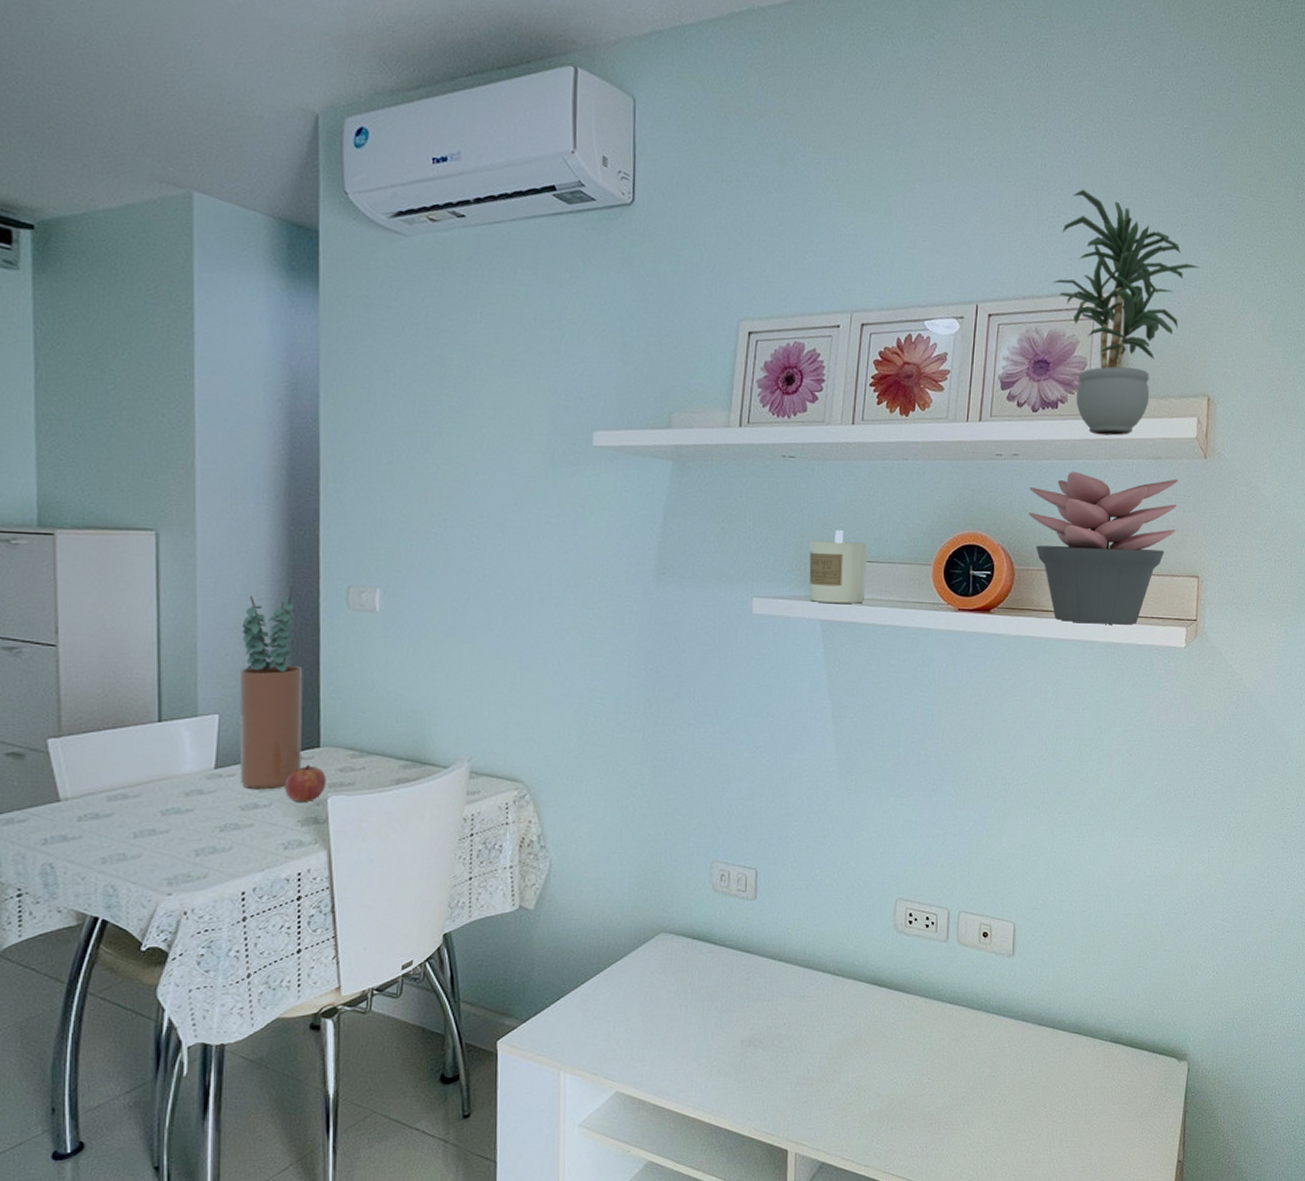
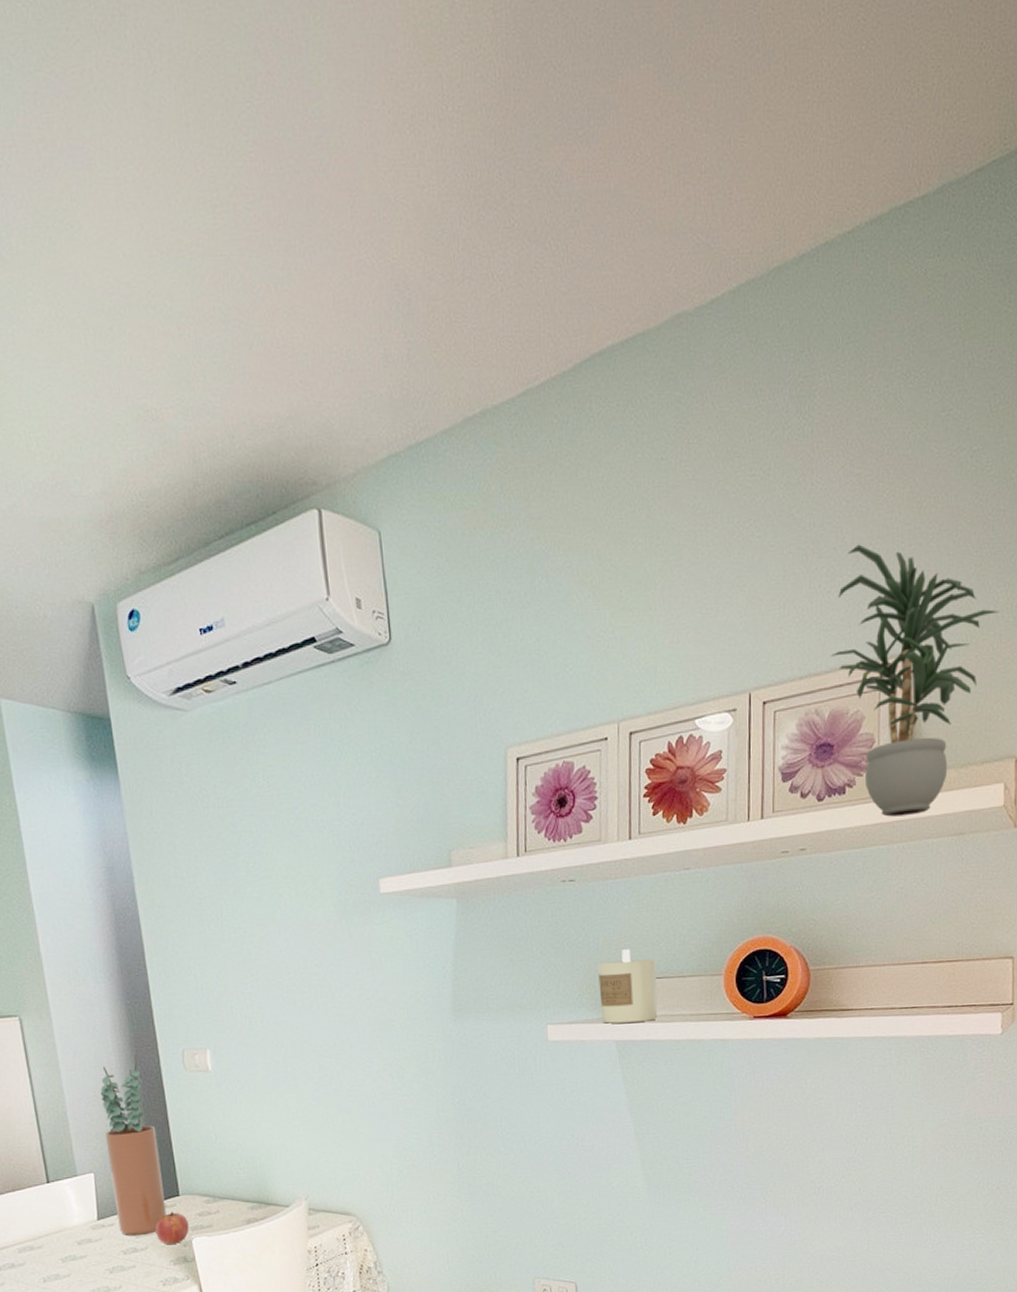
succulent plant: present [1028,472,1178,625] -> none [820,854,985,1019]

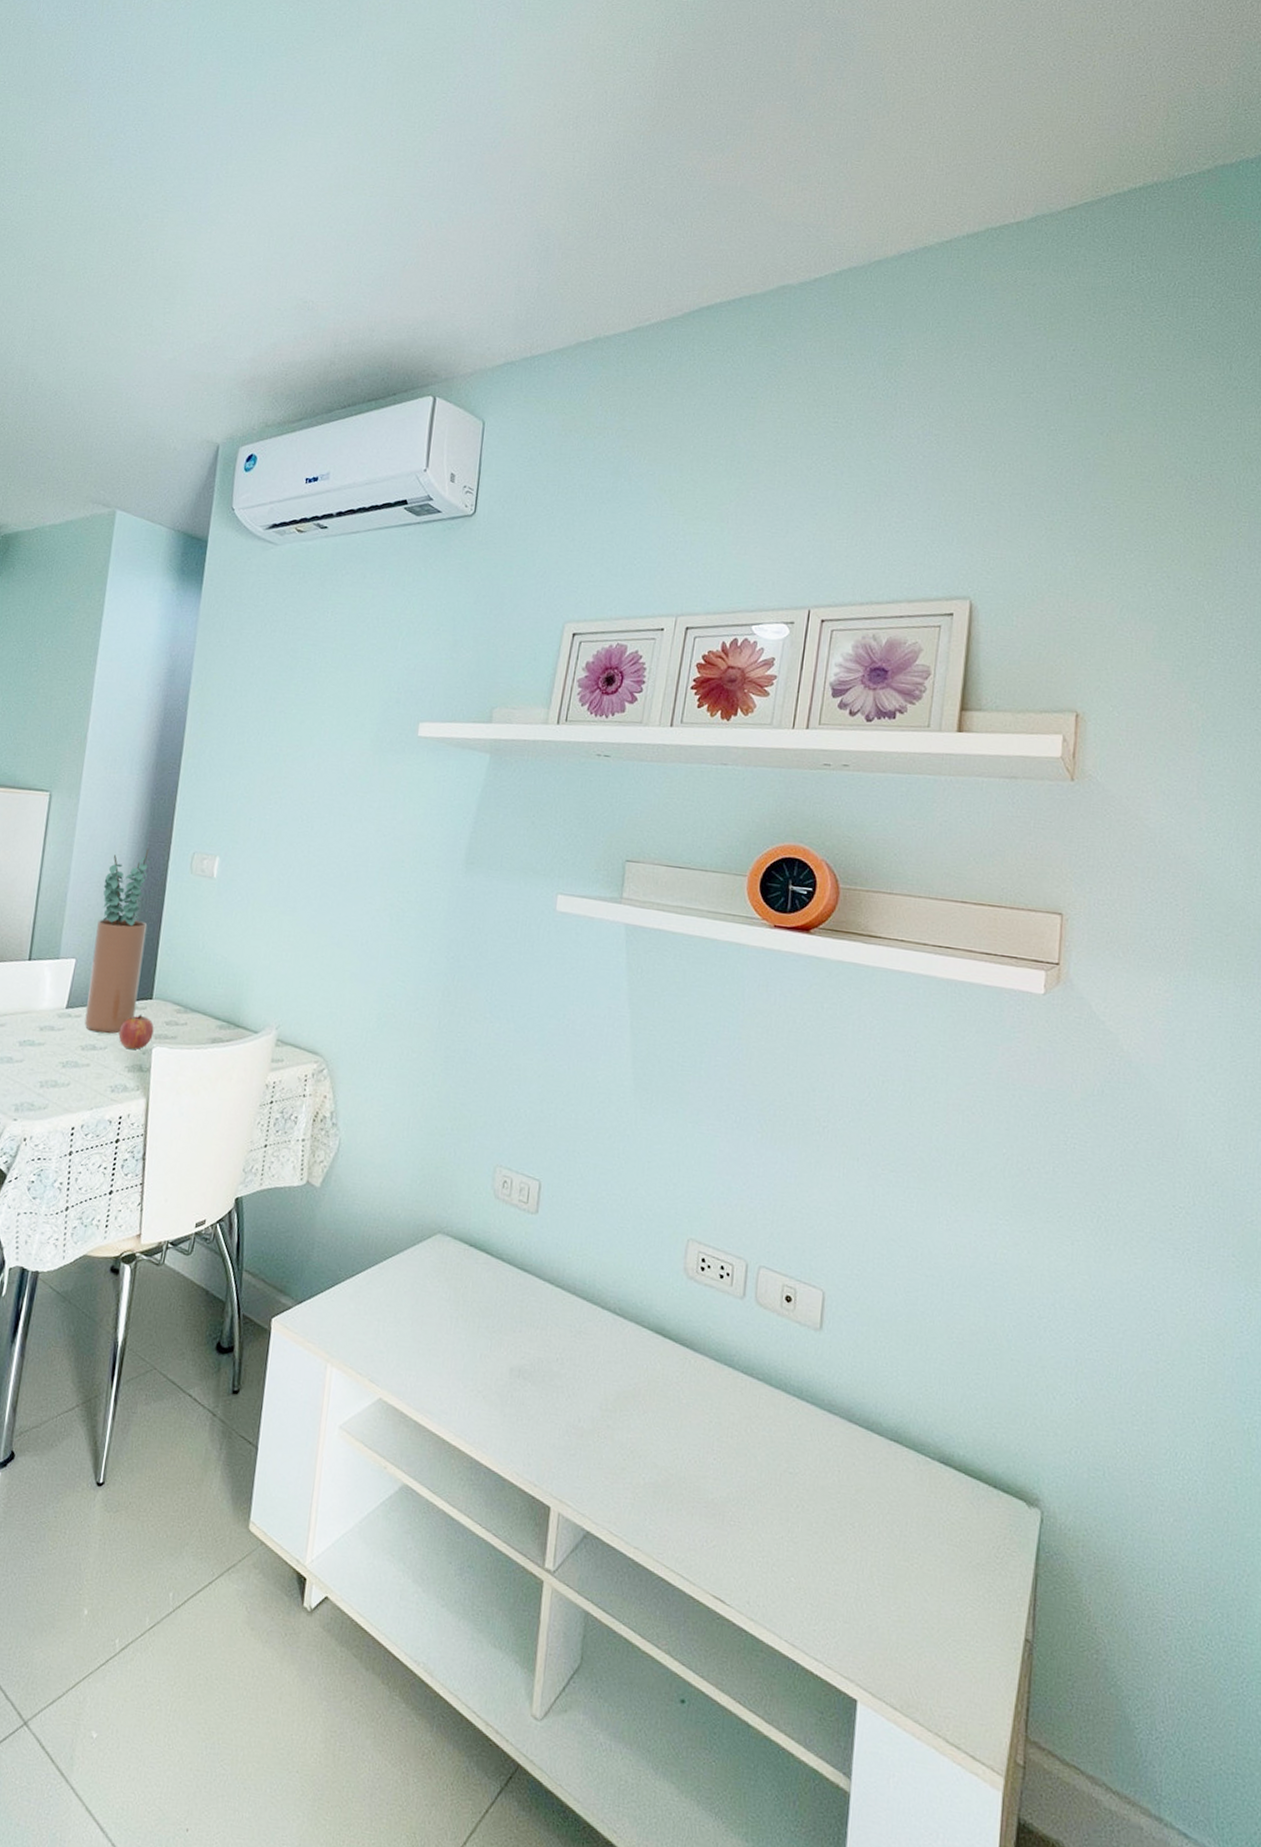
candle: present [598,949,658,1024] -> none [615,832,680,910]
potted plant: present [830,544,1000,817] -> none [893,494,1068,751]

